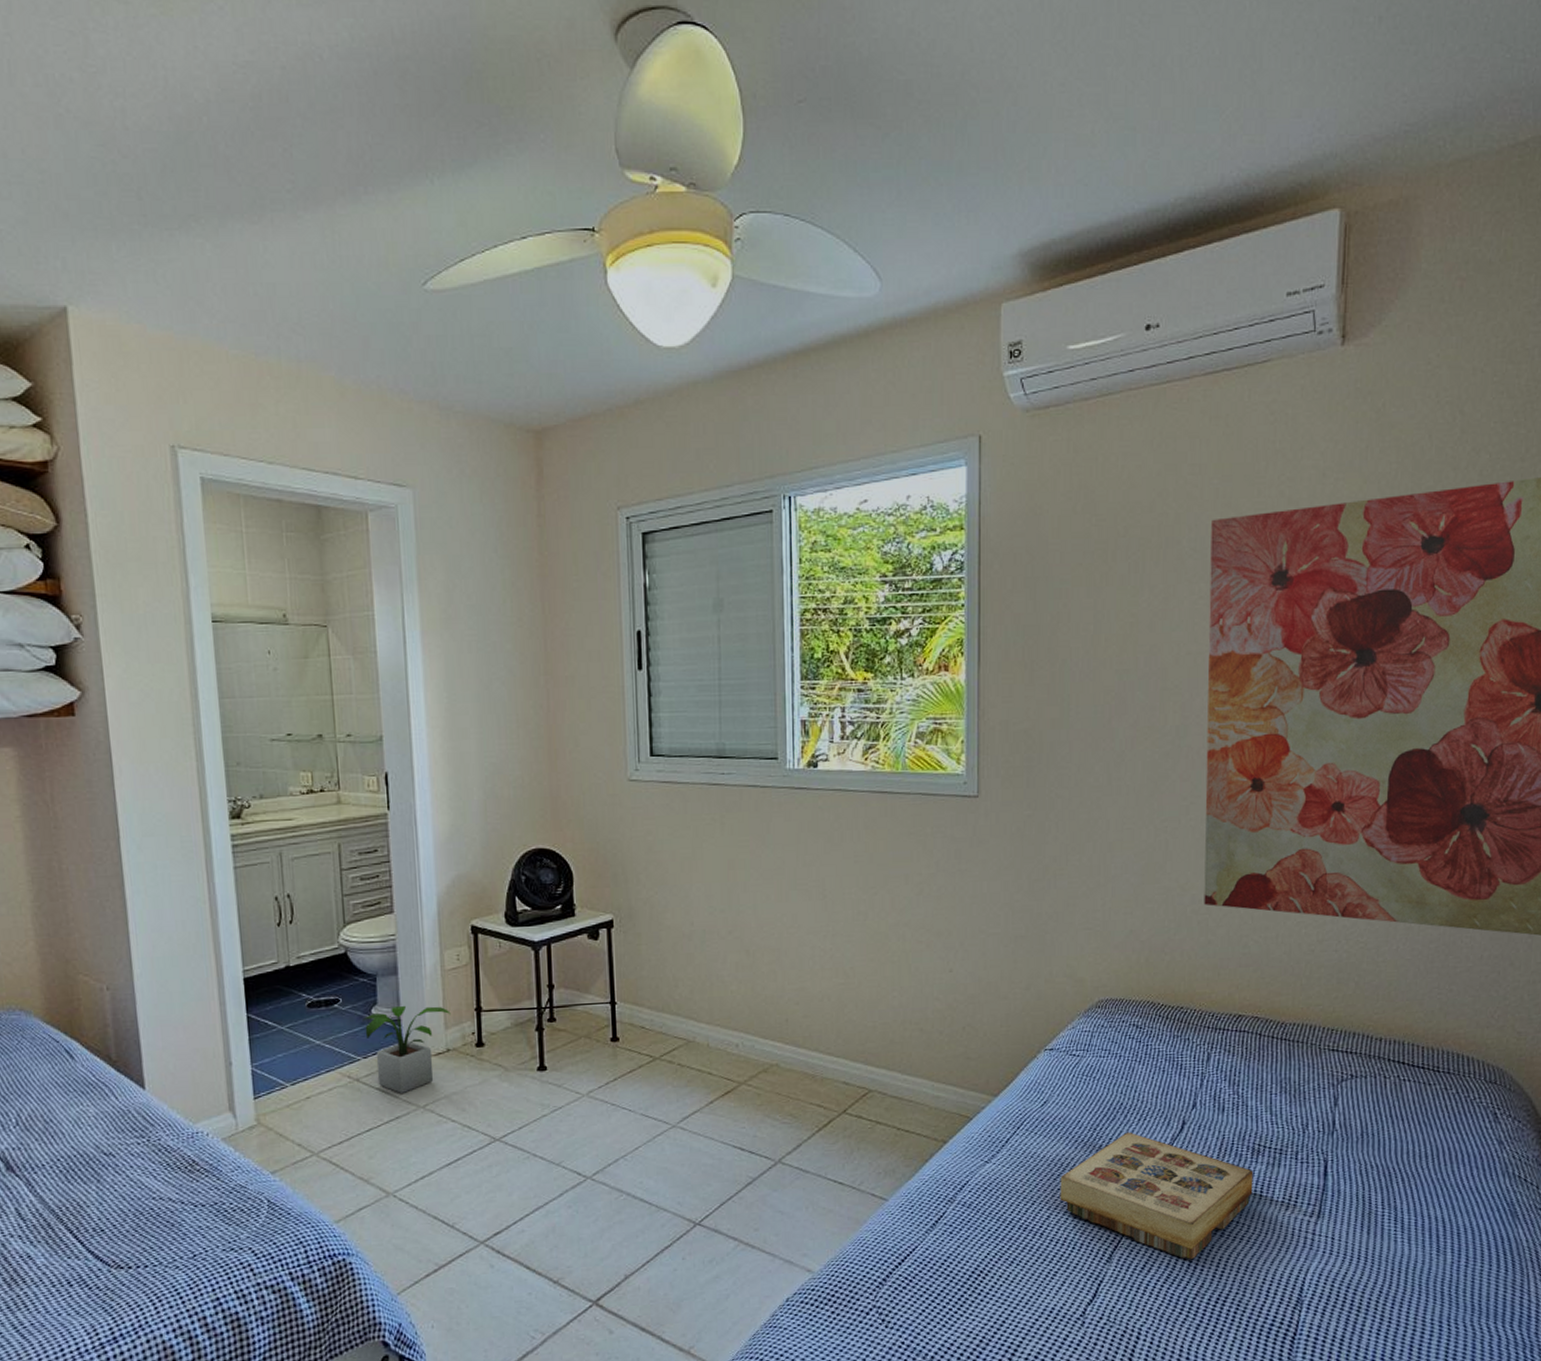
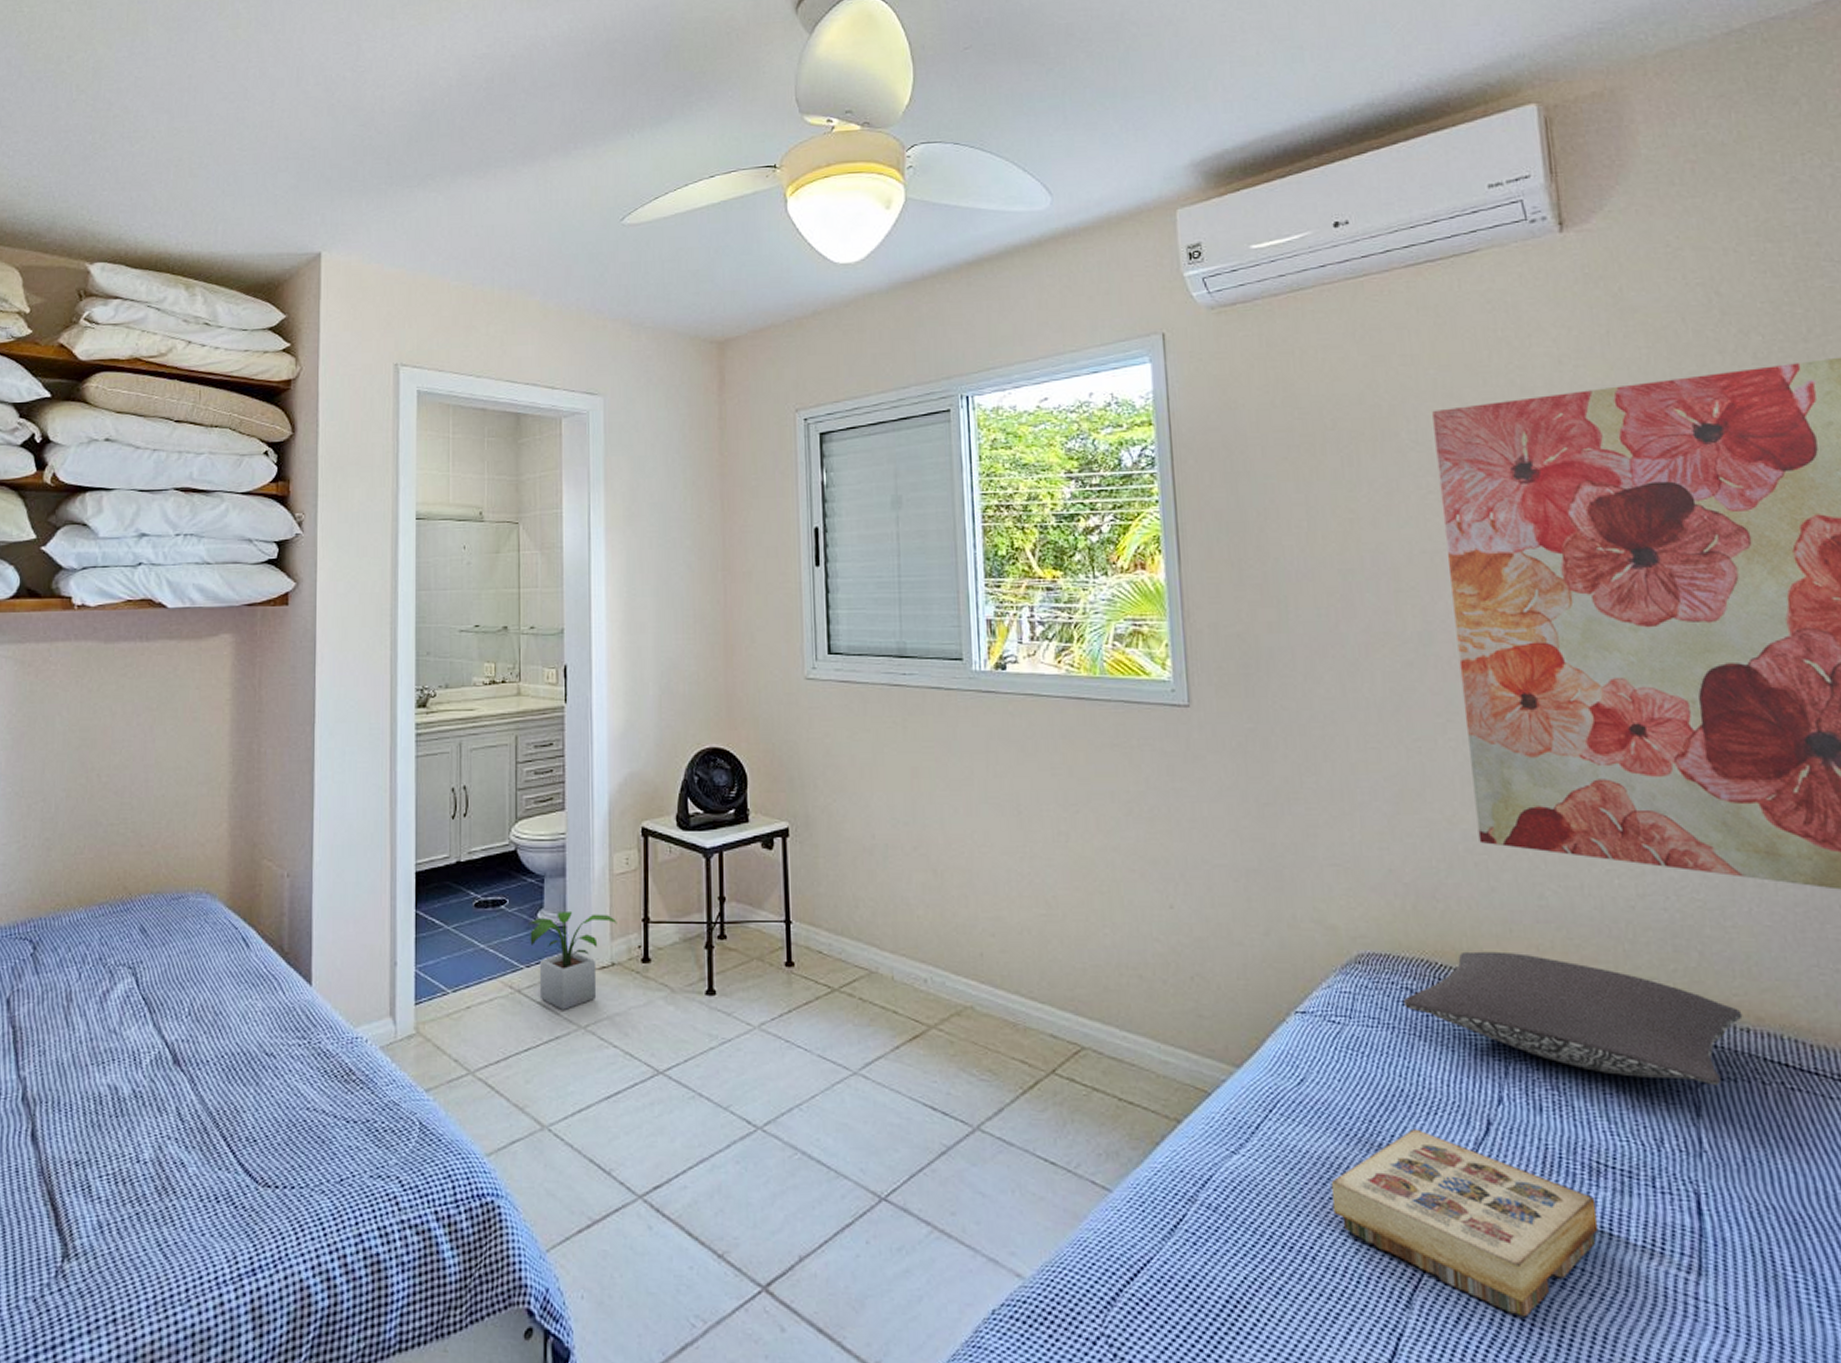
pillow: none [1129,991,1379,1082] -> present [1402,951,1743,1086]

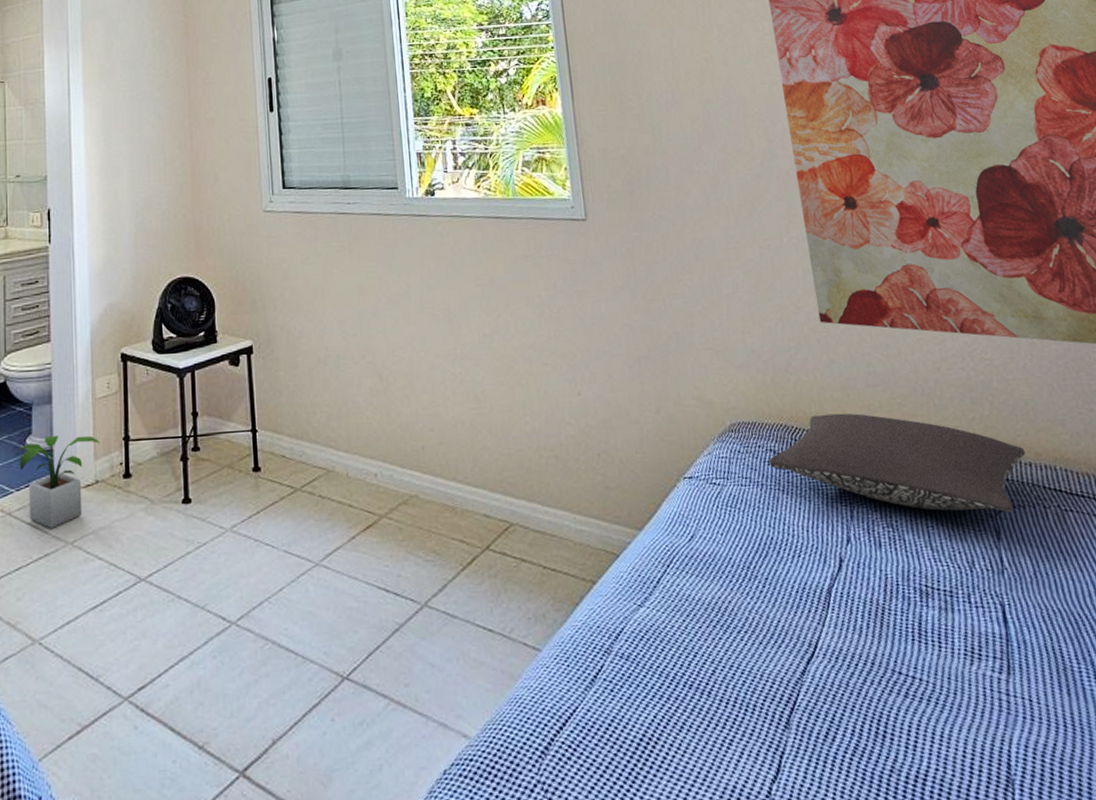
book: present [1331,1128,1599,1316] -> none [719,570,931,725]

